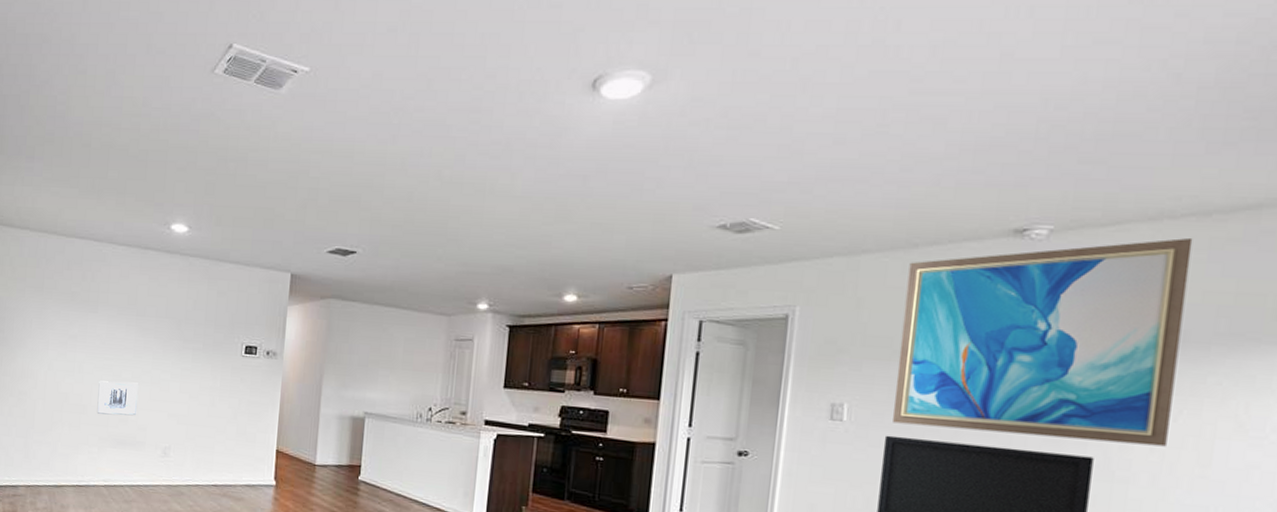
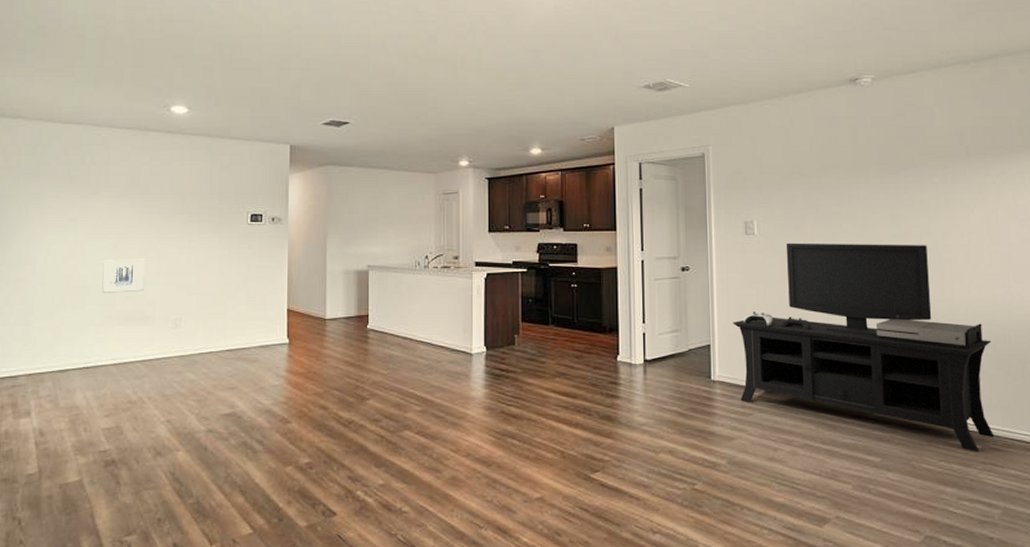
wall art: present [893,237,1193,447] -> none [784,79,970,233]

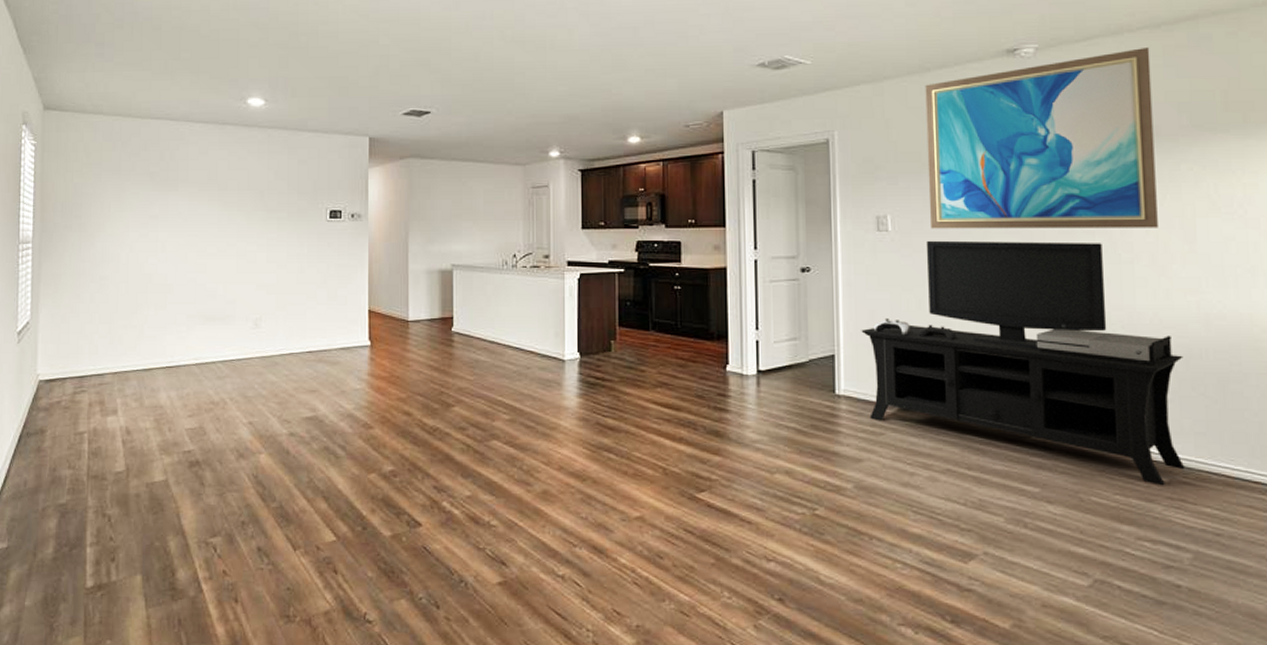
wall art: present [102,259,145,293] -> none [183,257,225,292]
wall art: none [784,79,970,233] -> present [925,46,1158,229]

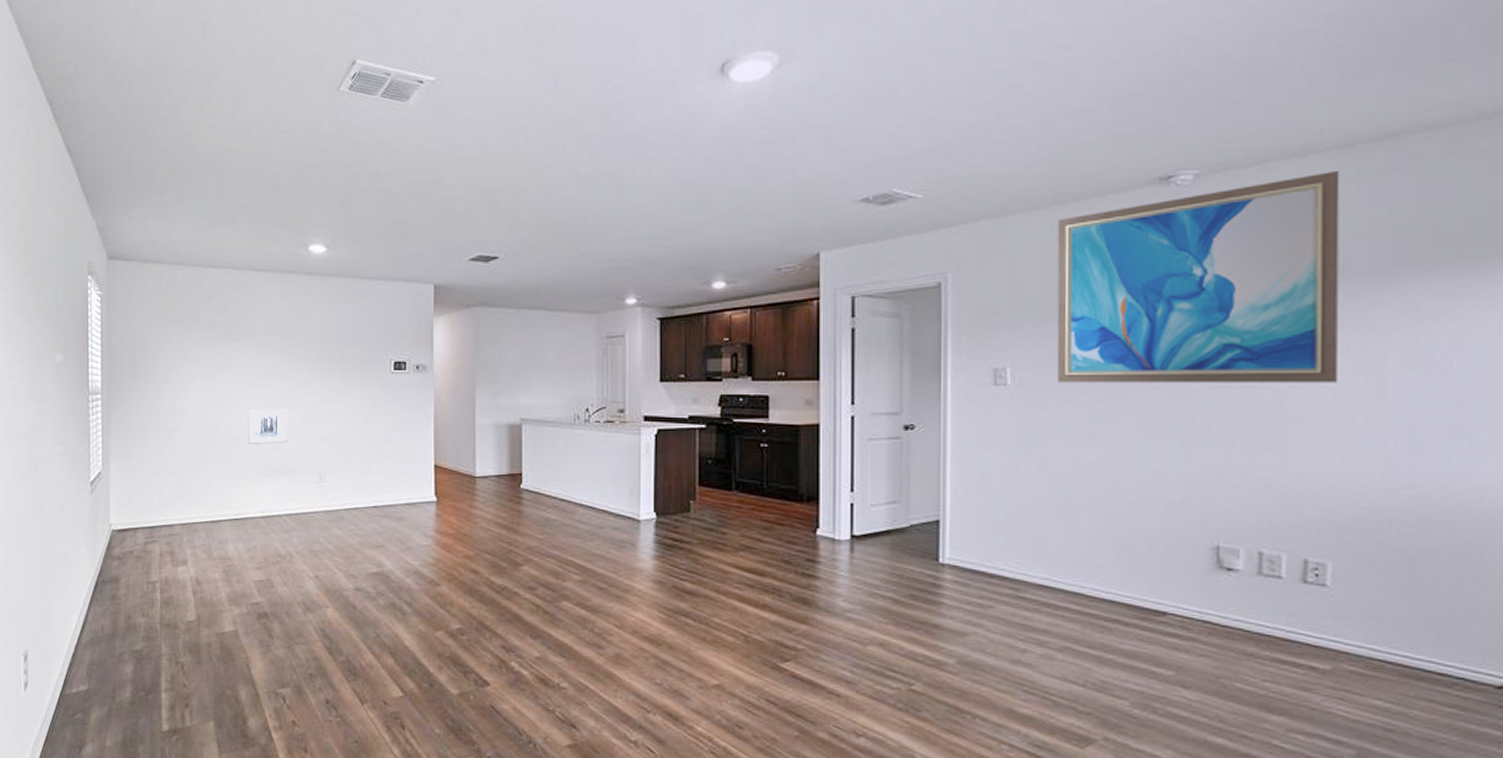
wall art: none [183,257,225,292] -> present [248,409,289,444]
media console: present [861,240,1185,486] -> none [971,395,1359,674]

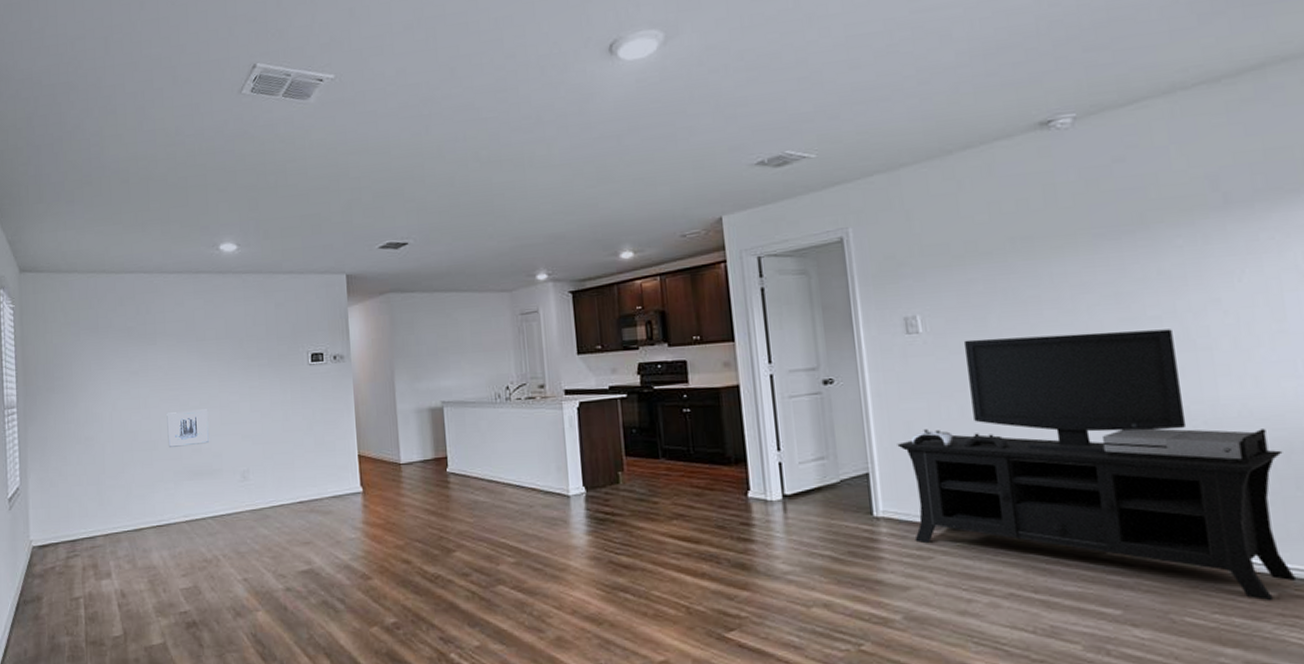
media console: none [971,395,1359,674] -> present [897,329,1297,602]
wall art: present [1056,170,1340,383] -> none [948,104,1238,327]

